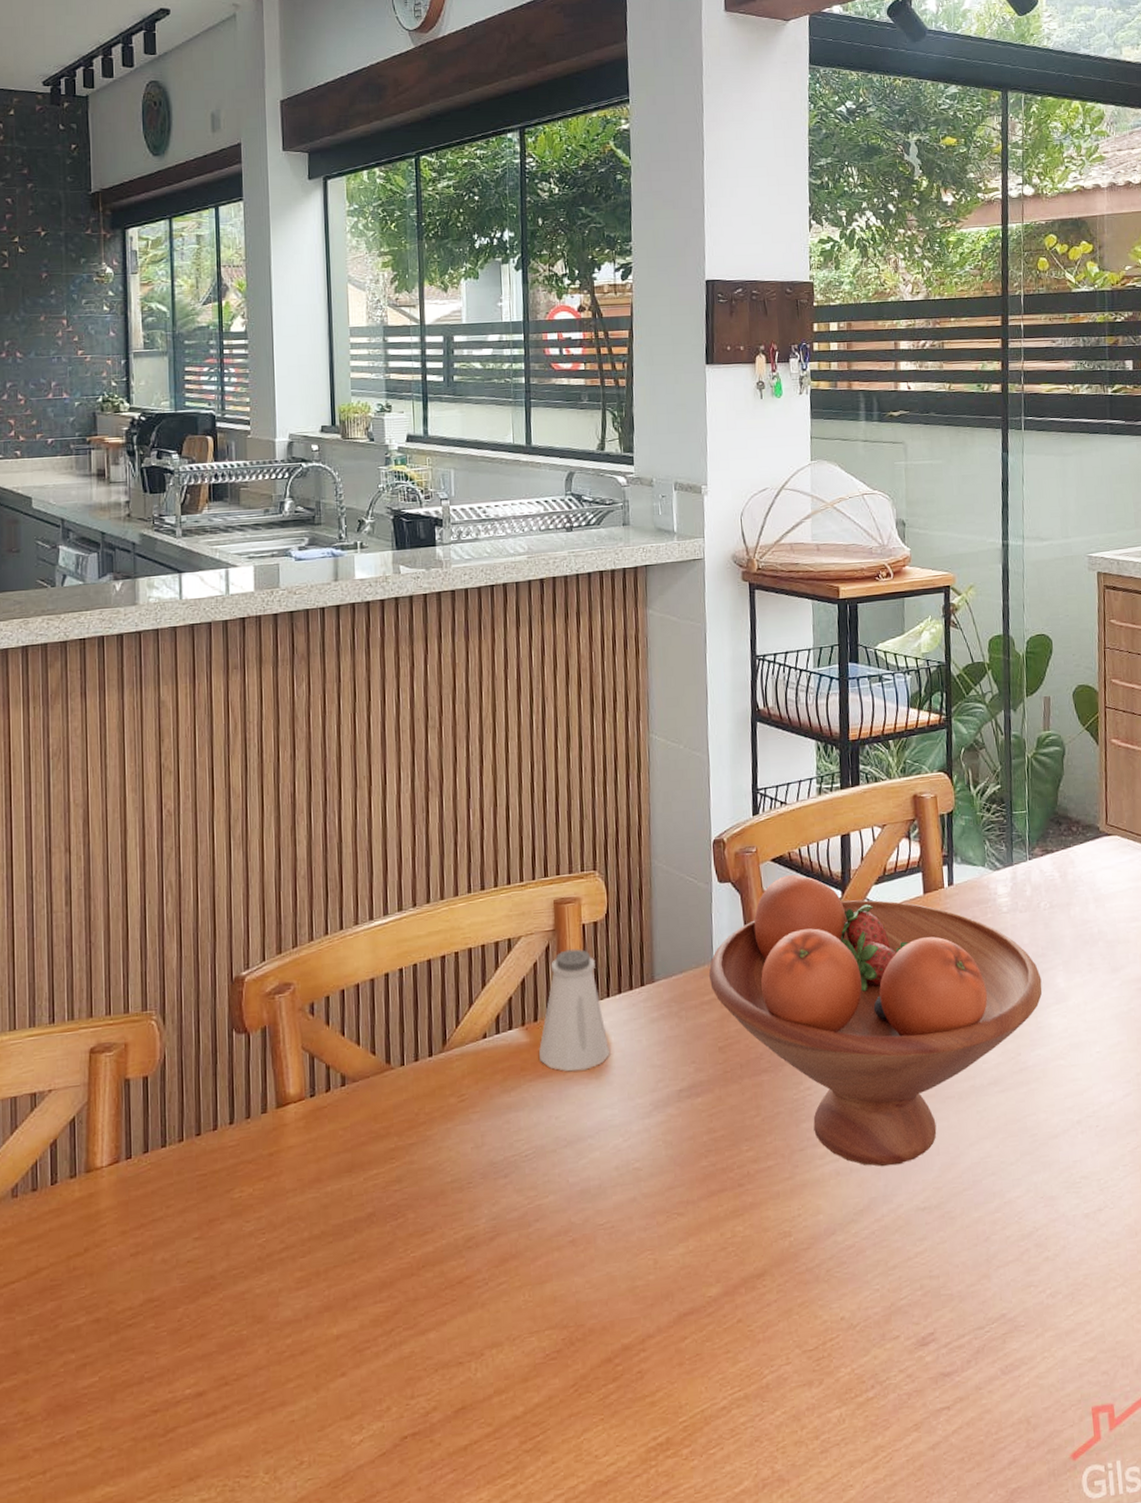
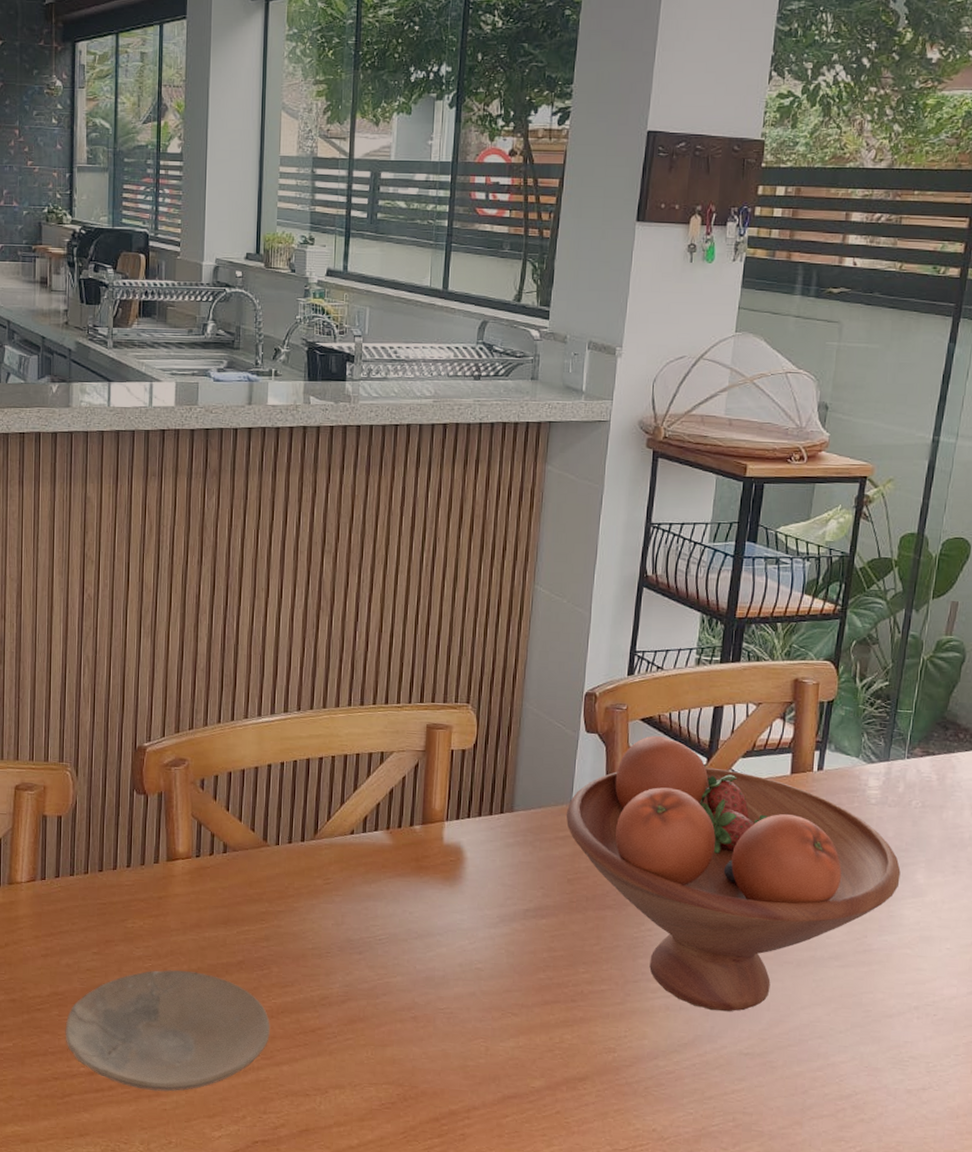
plate: none [164,1236,411,1402] -> present [65,970,270,1092]
saltshaker: present [539,949,611,1072] -> none [400,770,466,877]

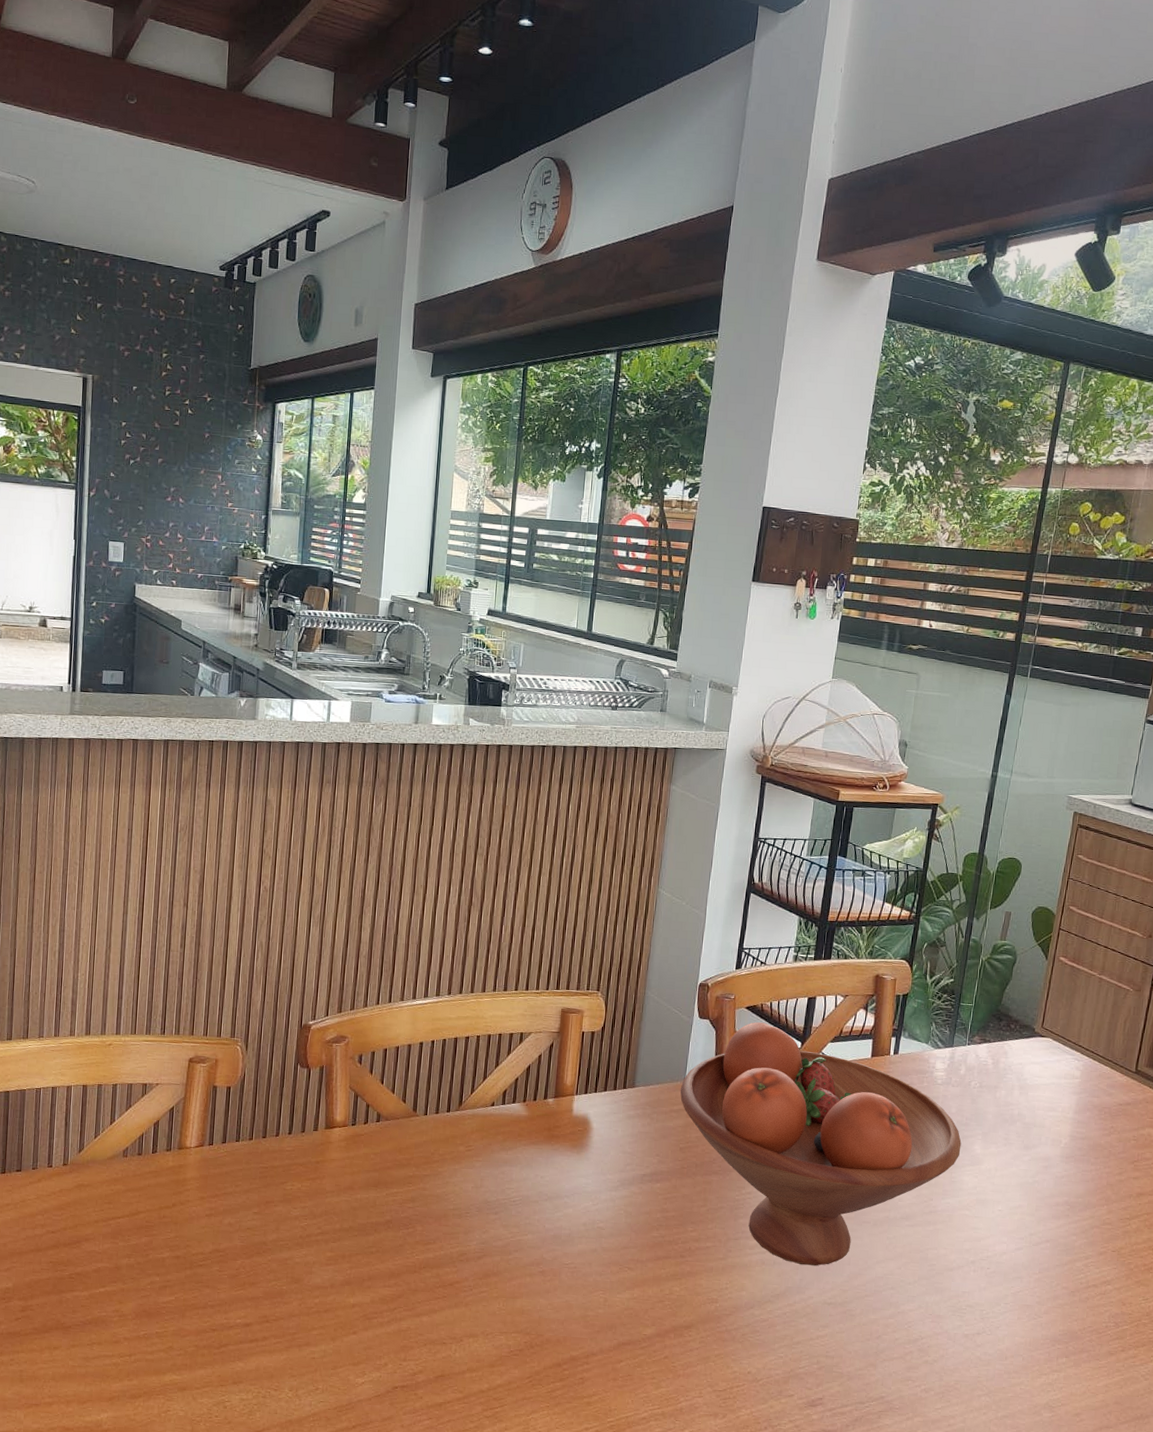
plate: present [65,970,270,1092] -> none [224,1229,413,1341]

